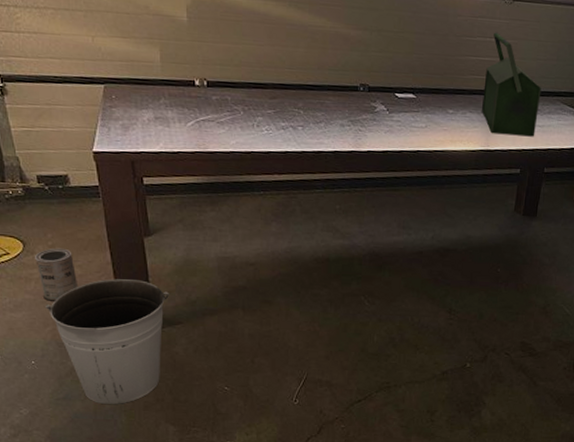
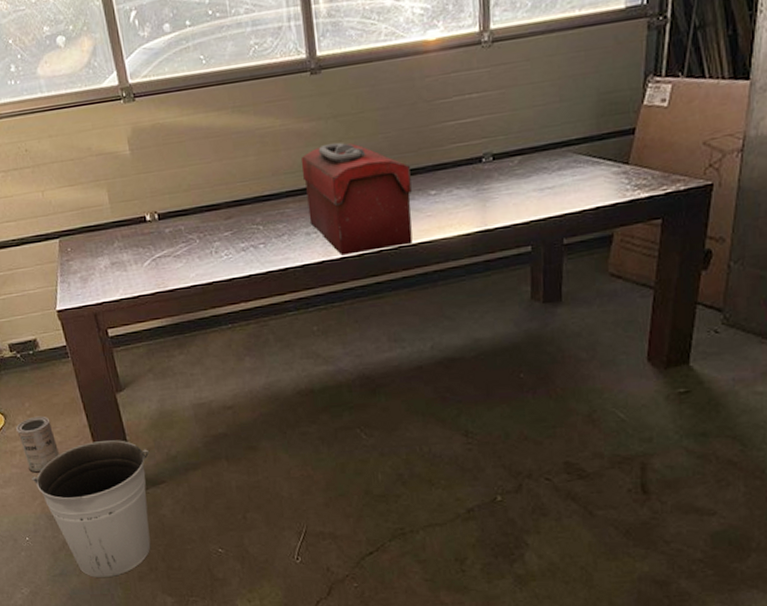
toolbox: none [344,52,435,151] -> present [300,142,413,256]
tool box: present [482,32,542,137] -> none [469,85,546,209]

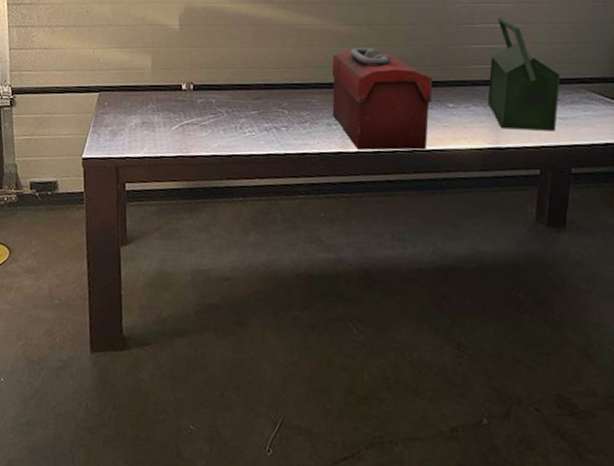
paint can: present [16,416,60,473] -> none [18,256,54,313]
bucket: present [31,440,151,577] -> none [21,290,140,437]
tool box: none [469,85,546,209] -> present [488,17,561,131]

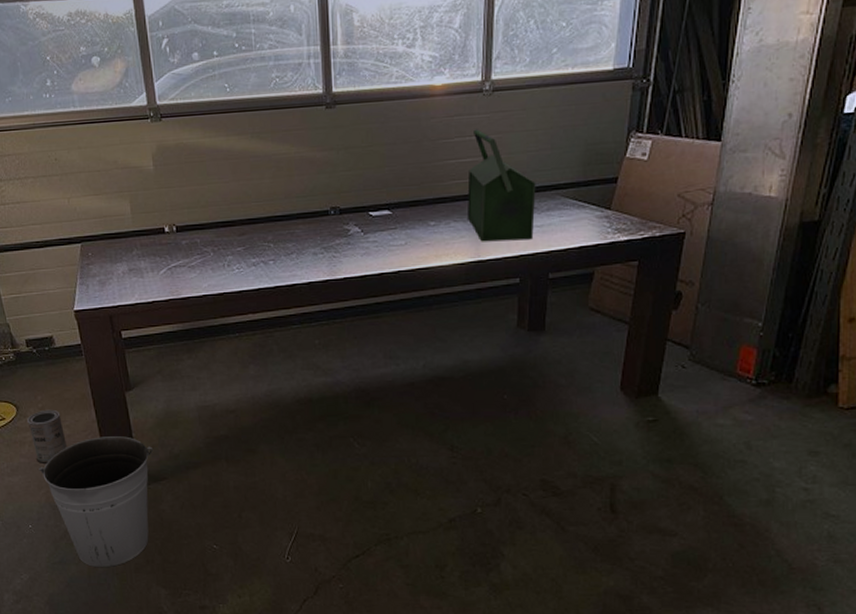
paint can: none [18,256,54,313] -> present [27,409,68,463]
bucket: none [21,290,140,437] -> present [38,436,153,567]
toolbox: present [332,47,432,151] -> none [312,171,413,276]

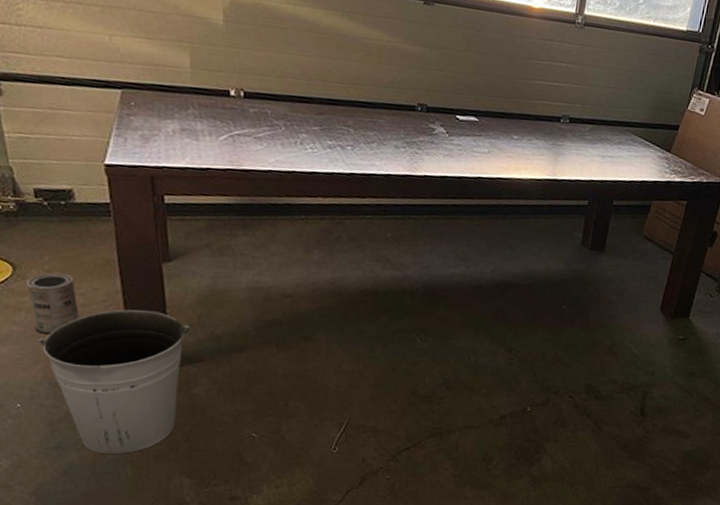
tool box: present [467,129,536,242] -> none [549,56,612,168]

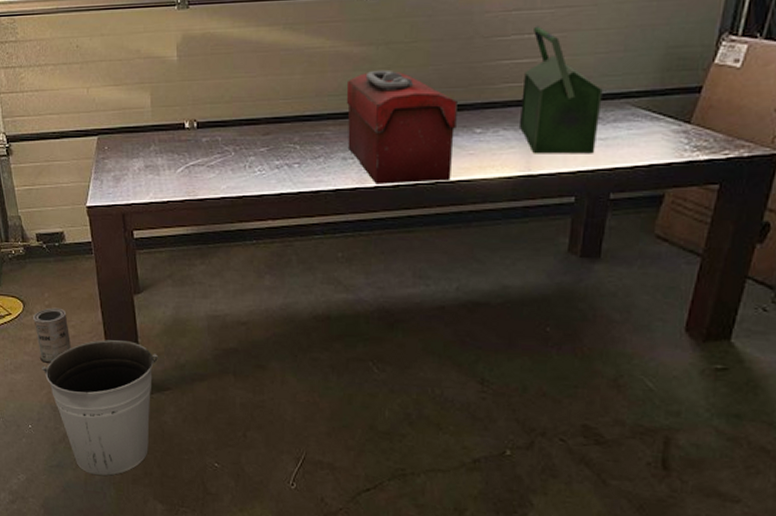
toolbox: none [400,70,500,178] -> present [346,69,457,185]
tool box: none [549,56,612,168] -> present [520,26,603,154]

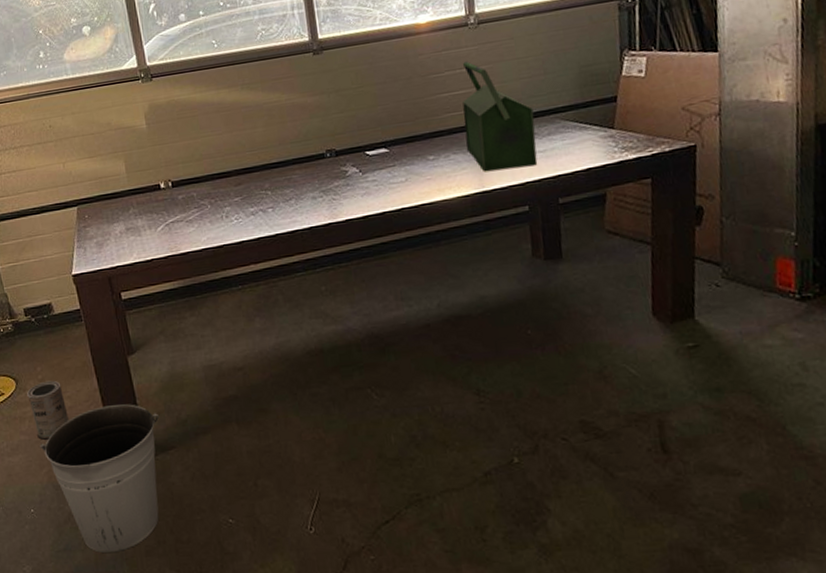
toolbox: present [346,69,457,185] -> none [306,114,415,218]

